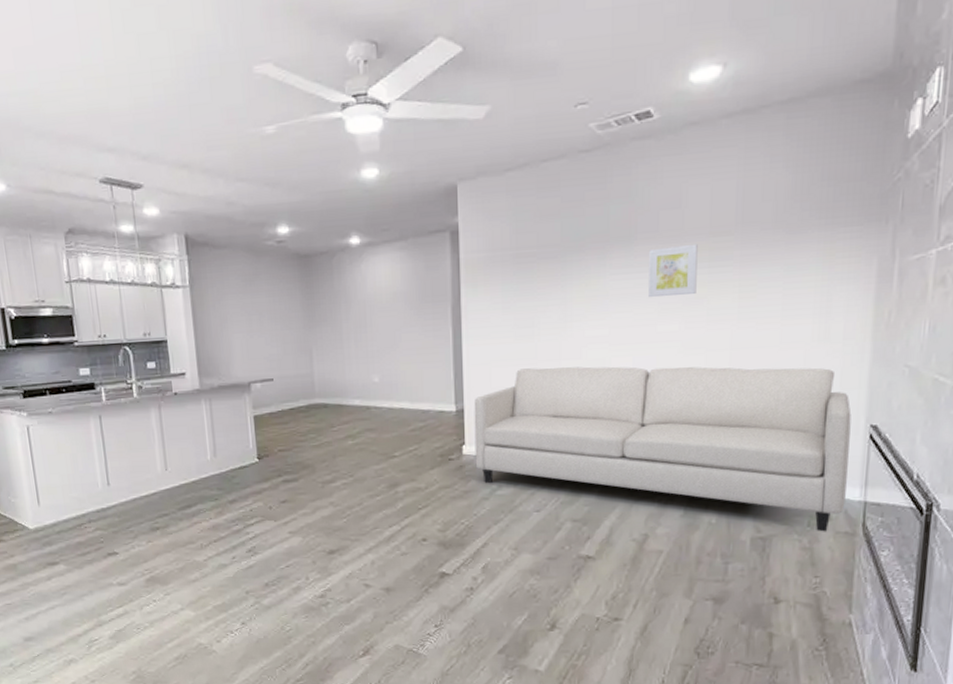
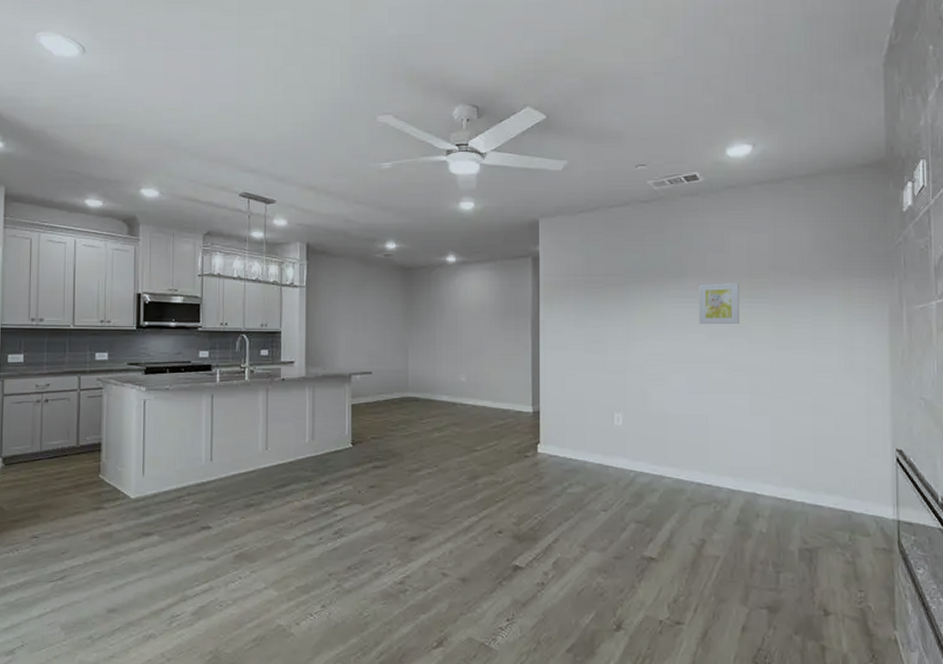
sofa: present [474,366,852,532] -> none [548,378,881,547]

